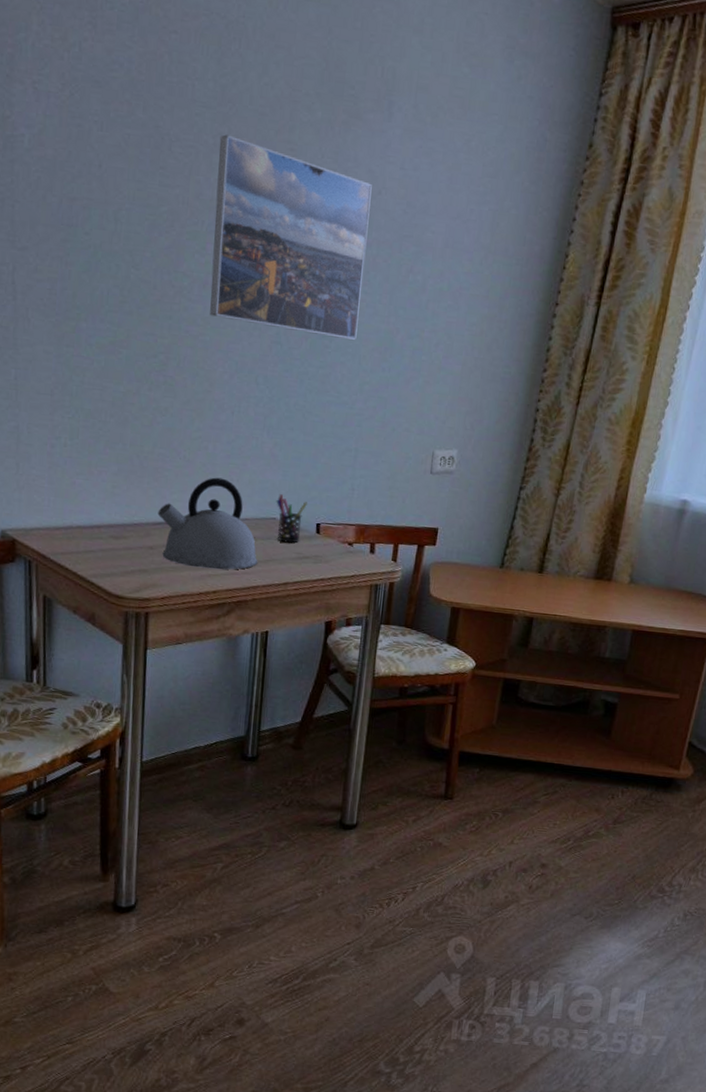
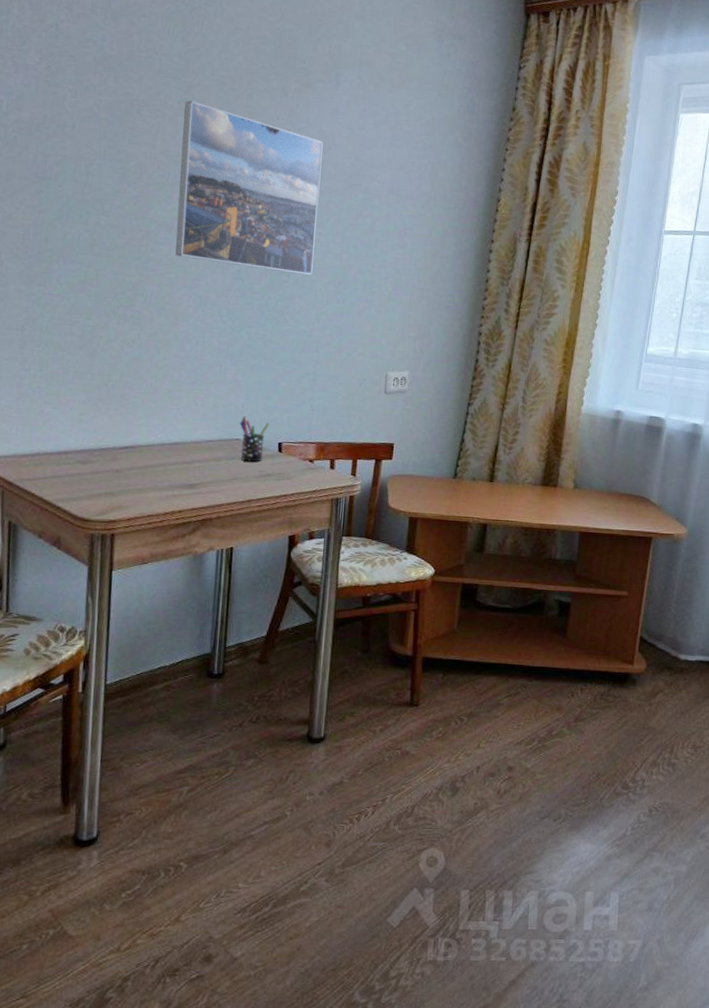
kettle: present [157,477,258,570] -> none [124,402,223,490]

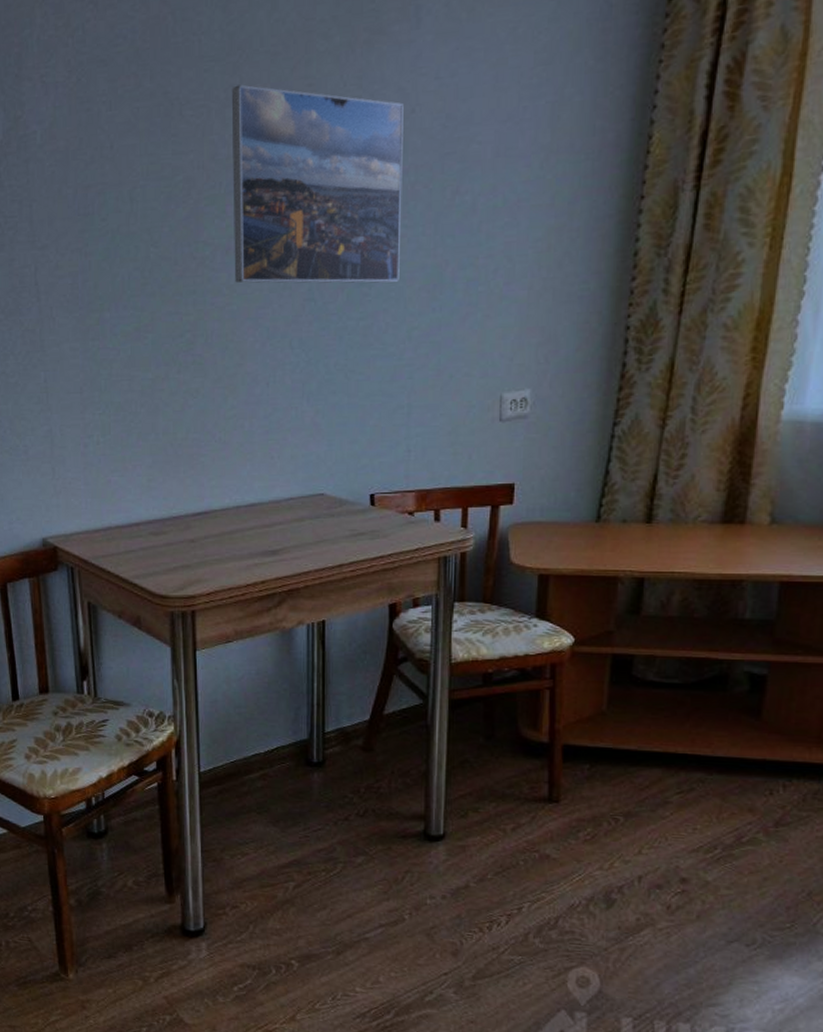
pen holder: present [239,416,269,462] -> none [322,466,358,520]

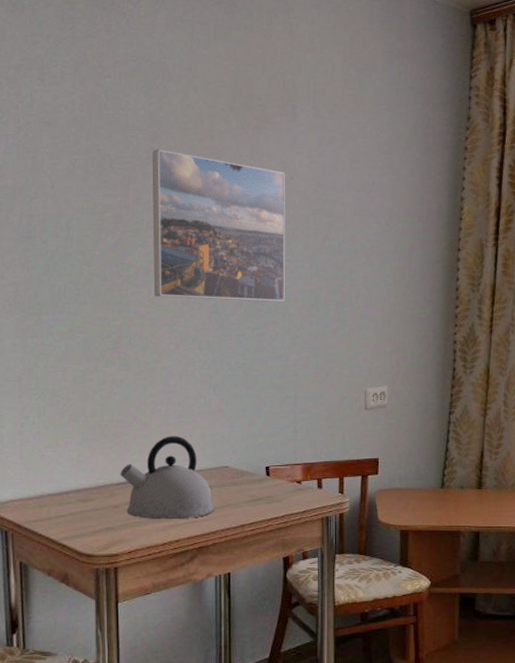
kettle: none [196,456,308,557] -> present [120,436,215,520]

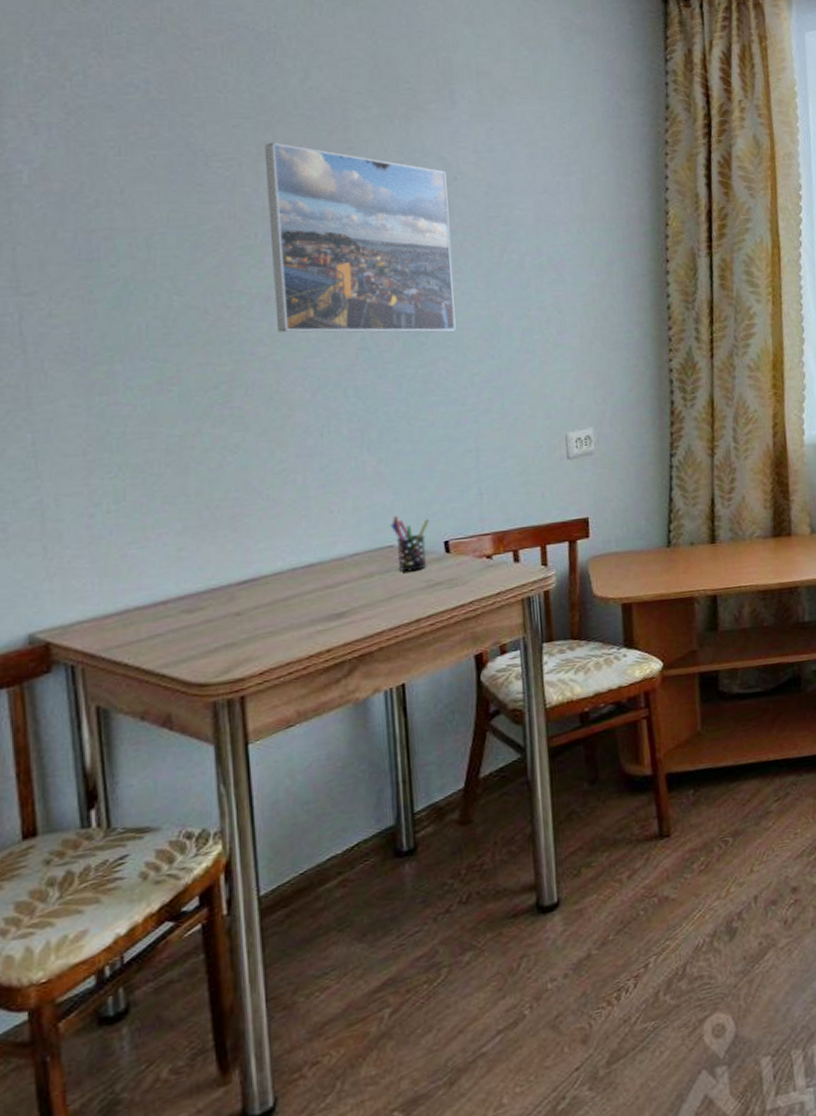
kettle: present [120,436,215,520] -> none [241,511,379,627]
pen holder: none [227,444,255,488] -> present [390,516,429,572]

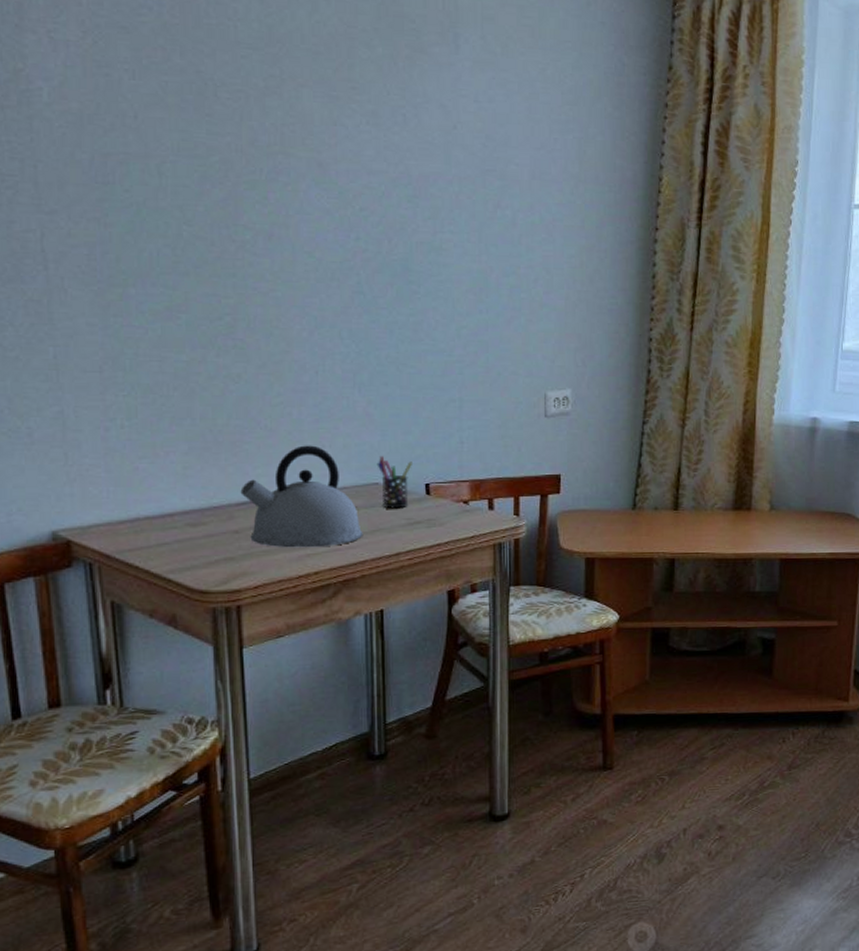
kettle: none [241,511,379,627] -> present [240,445,363,548]
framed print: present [264,142,456,333] -> none [271,76,447,282]

